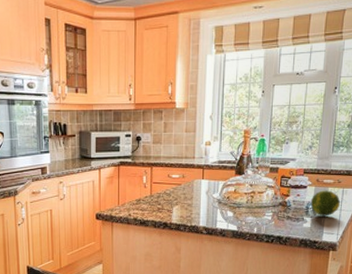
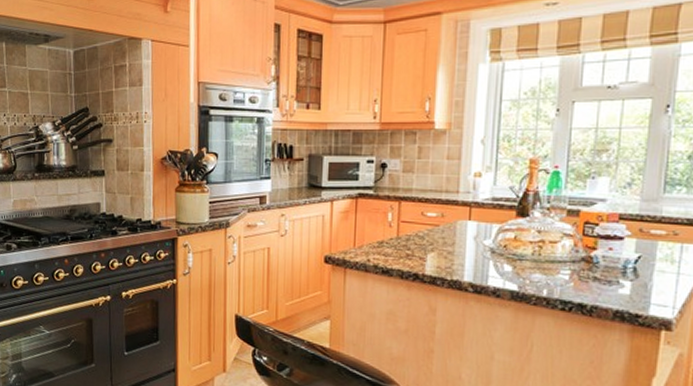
fruit: present [310,190,340,217] -> none [629,244,677,281]

